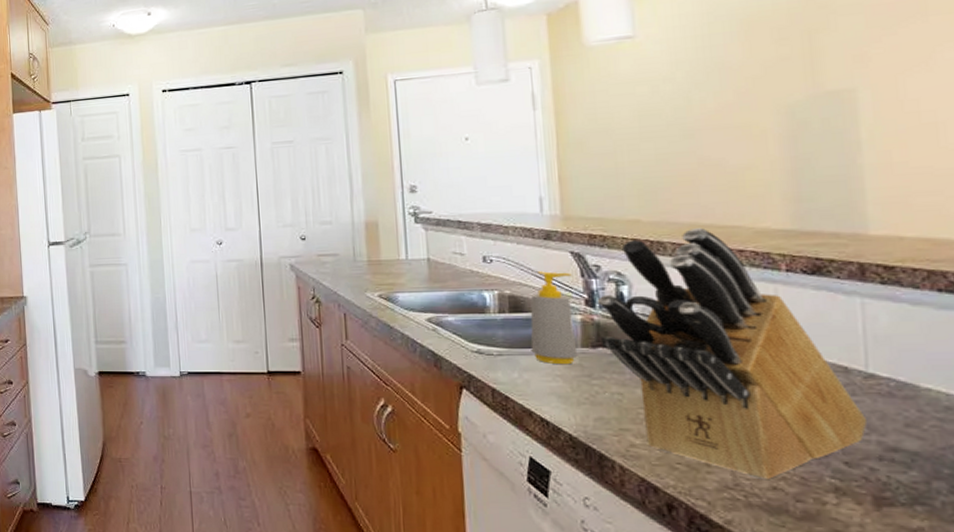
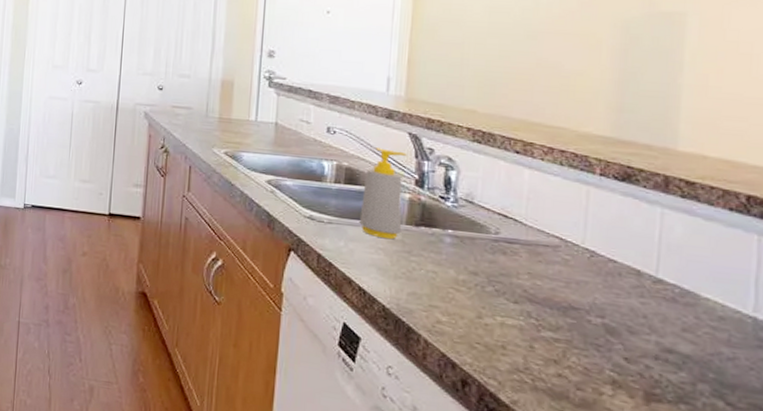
knife block: present [597,227,868,479] -> none [425,124,651,366]

